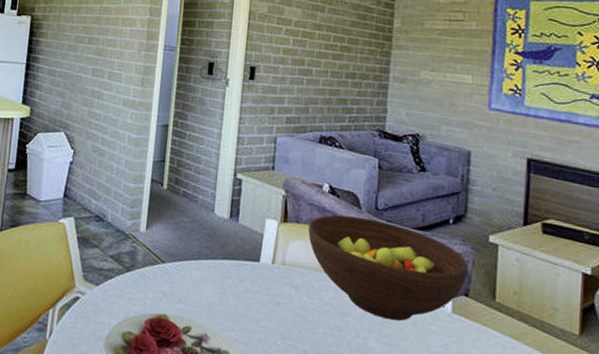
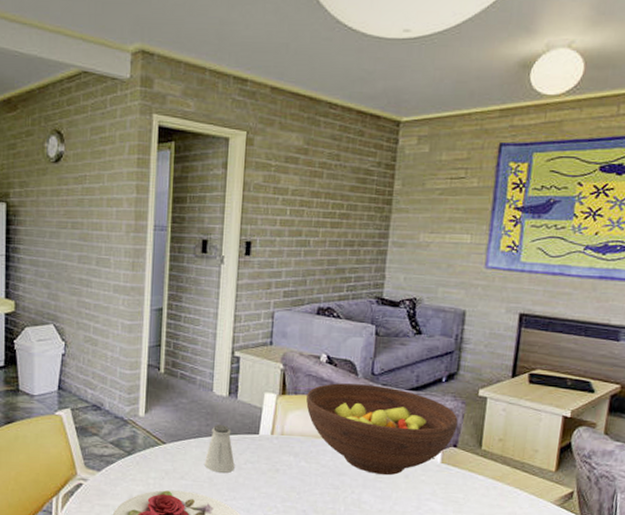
saltshaker: none [203,247,234,301] -> present [204,425,235,474]

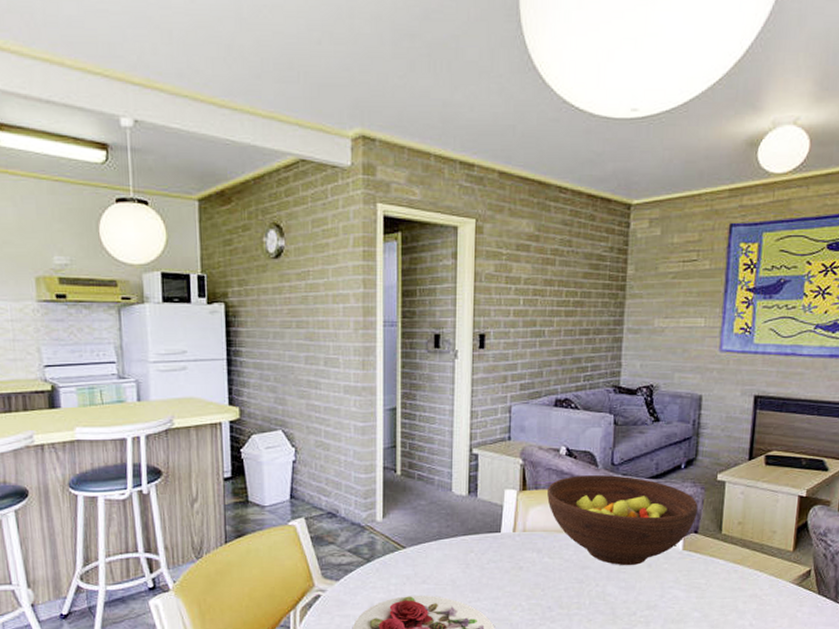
saltshaker: present [204,425,235,474] -> none [447,525,477,575]

